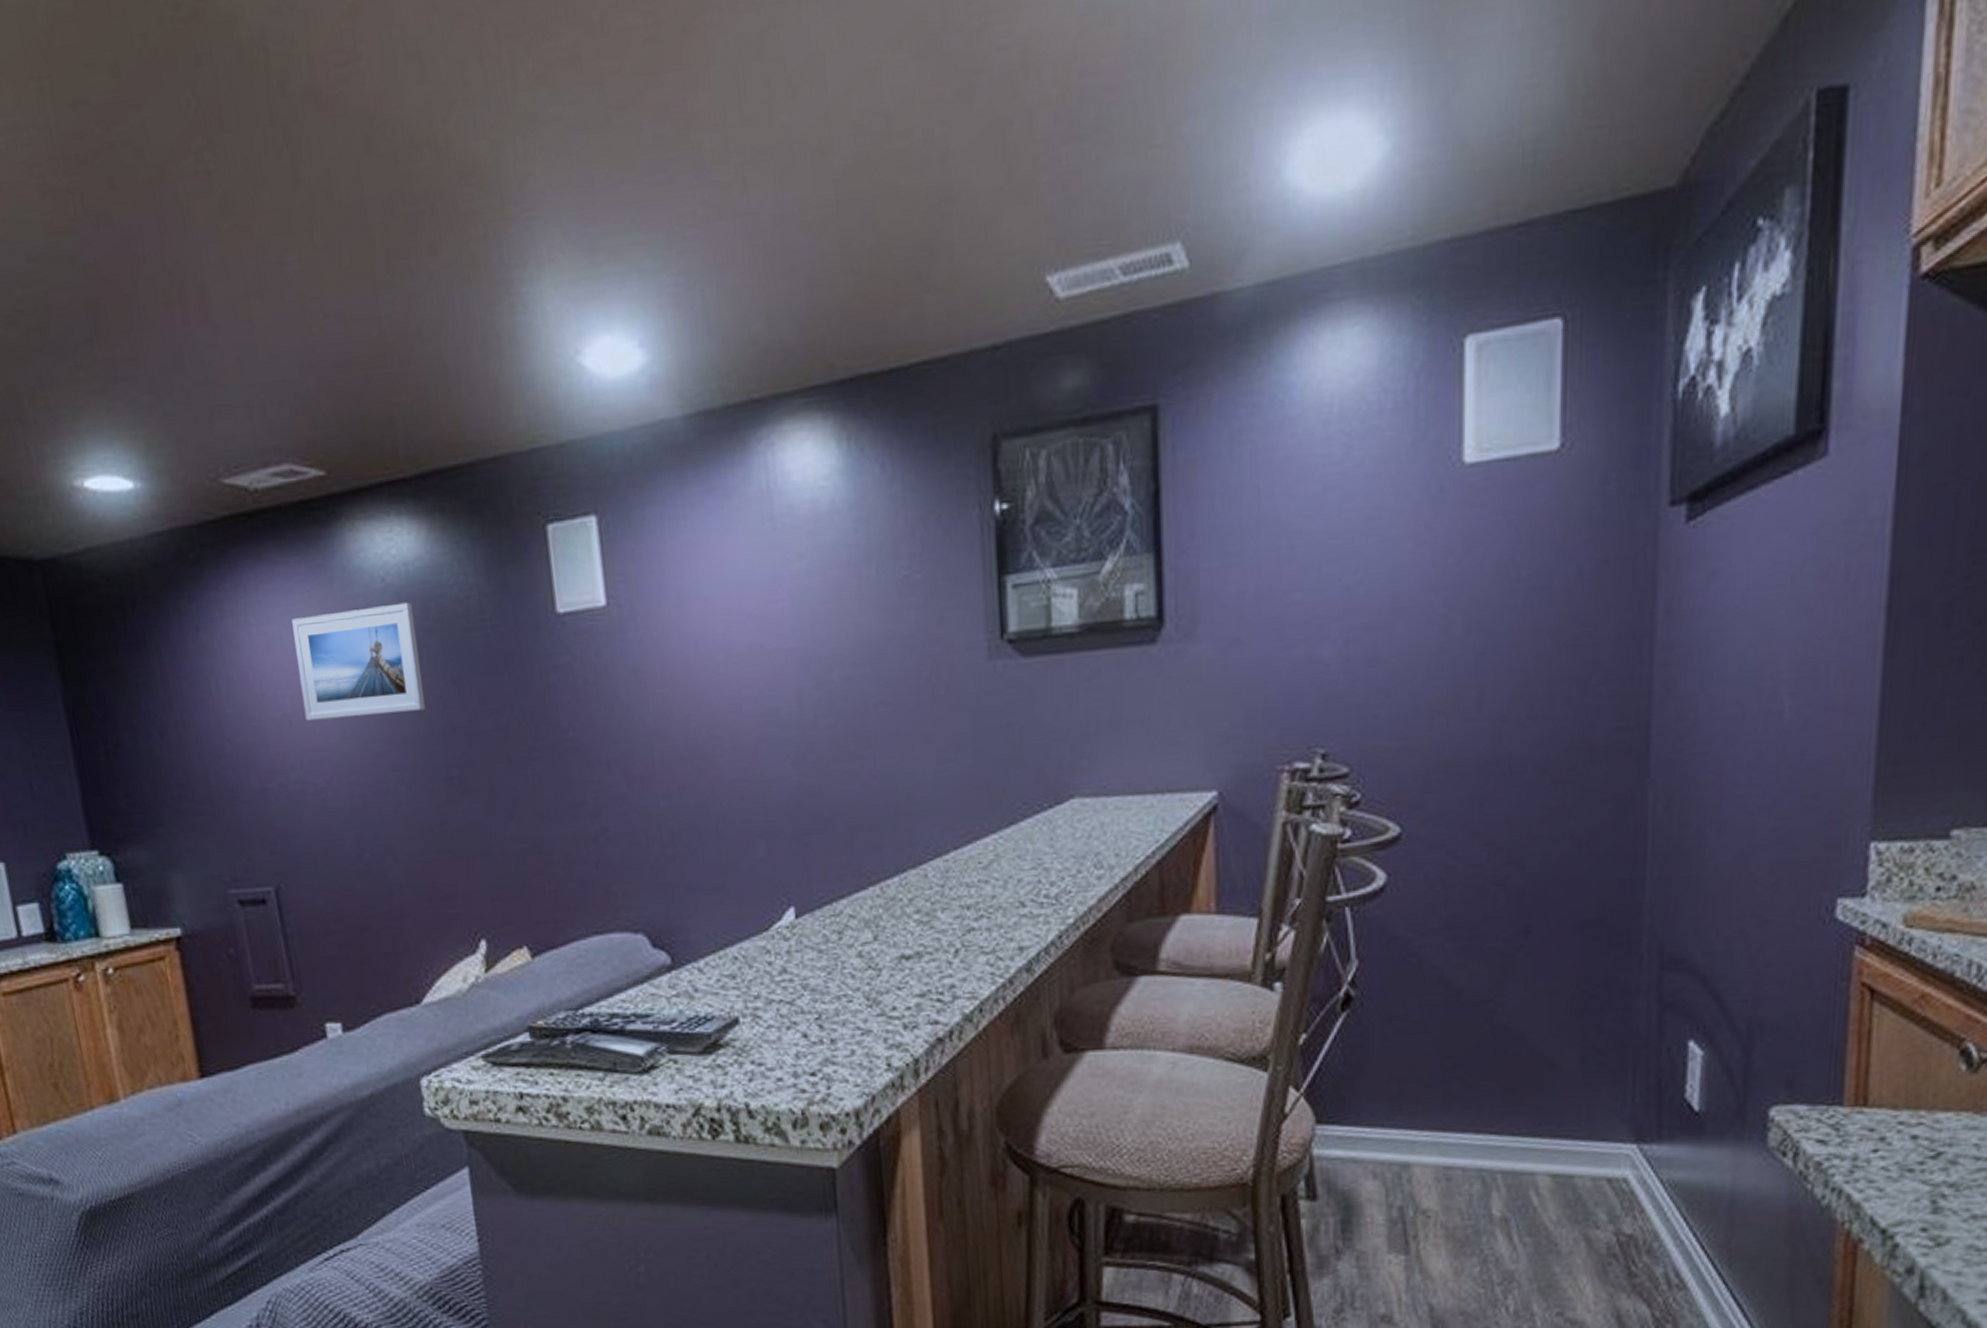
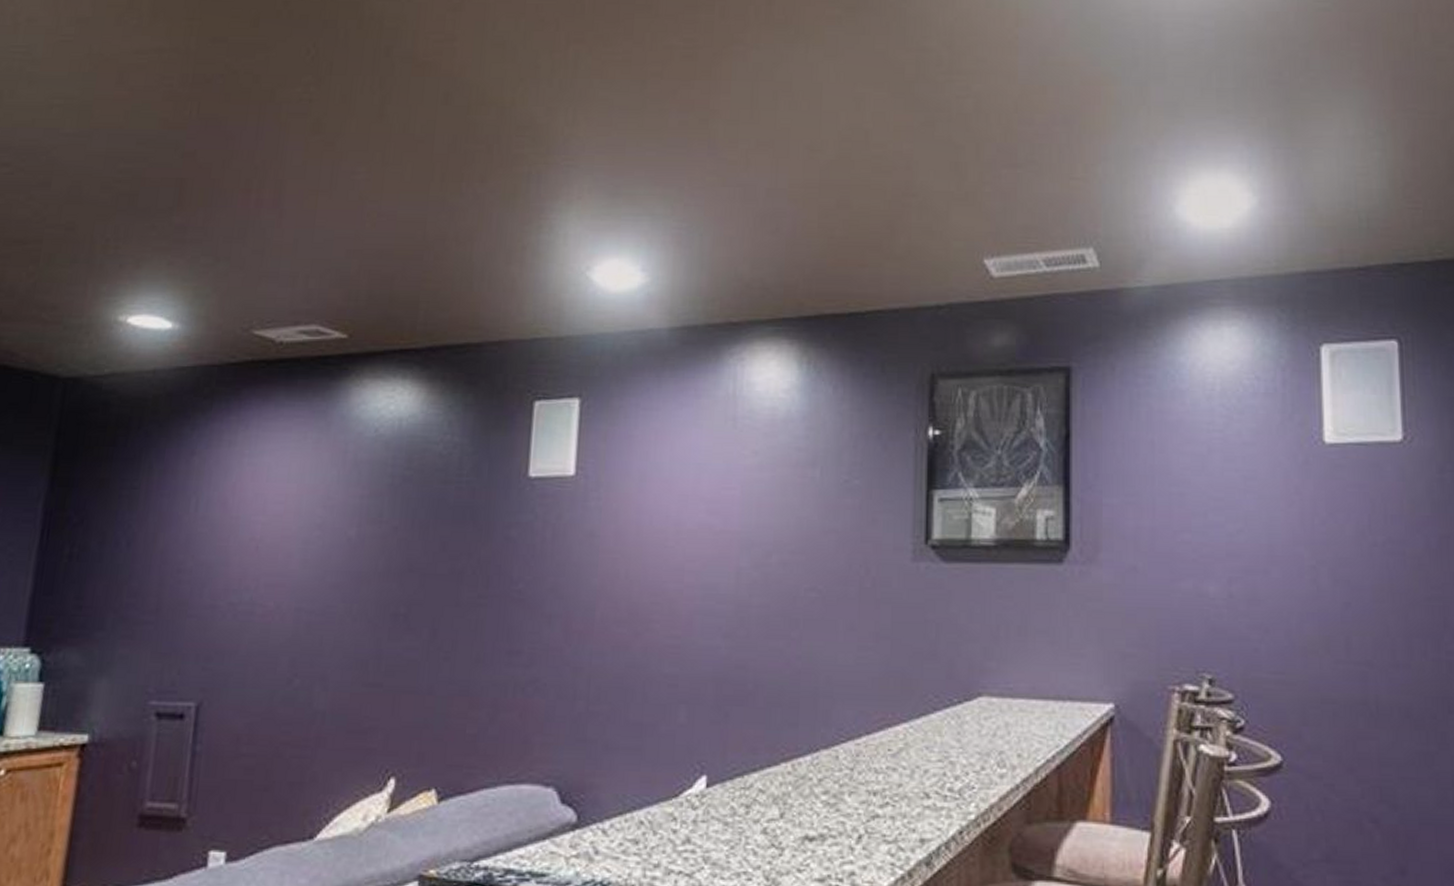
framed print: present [291,602,425,721] -> none [272,452,398,549]

